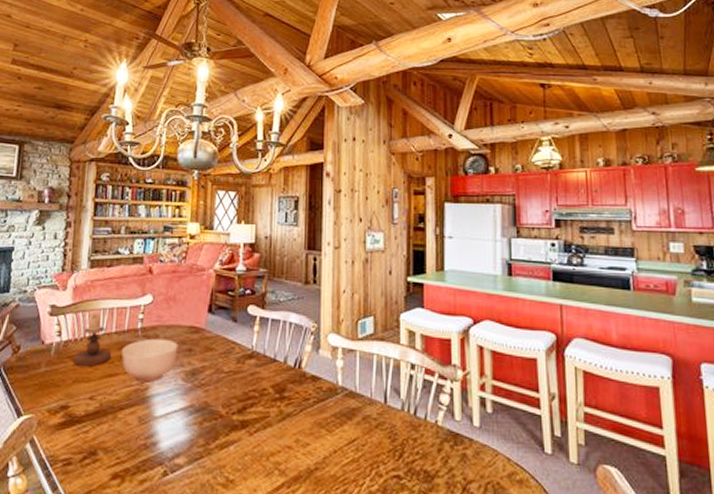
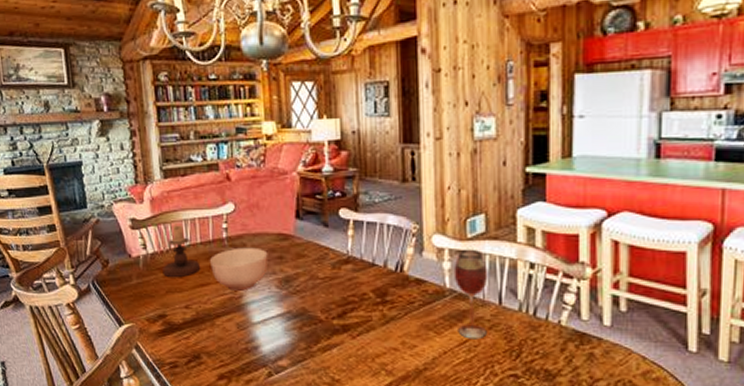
wineglass: none [345,348,375,439] -> present [453,249,488,340]

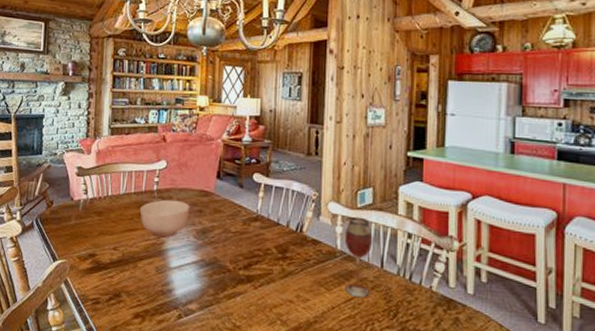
candlestick: present [162,225,201,277] -> none [98,175,132,222]

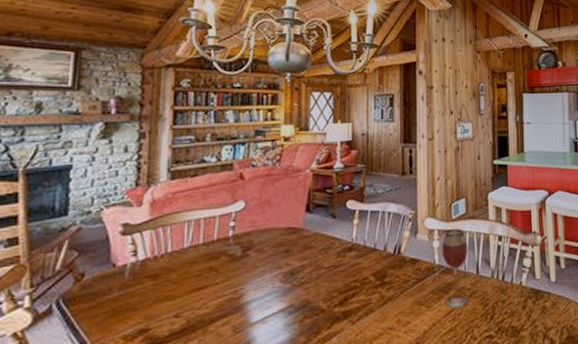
bowl: present [139,199,190,238] -> none [210,243,275,291]

